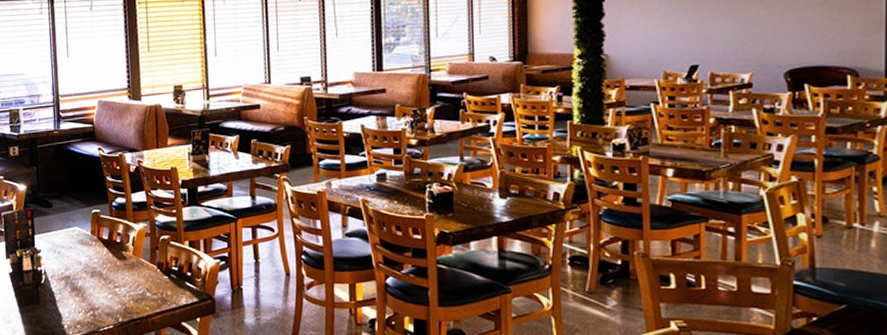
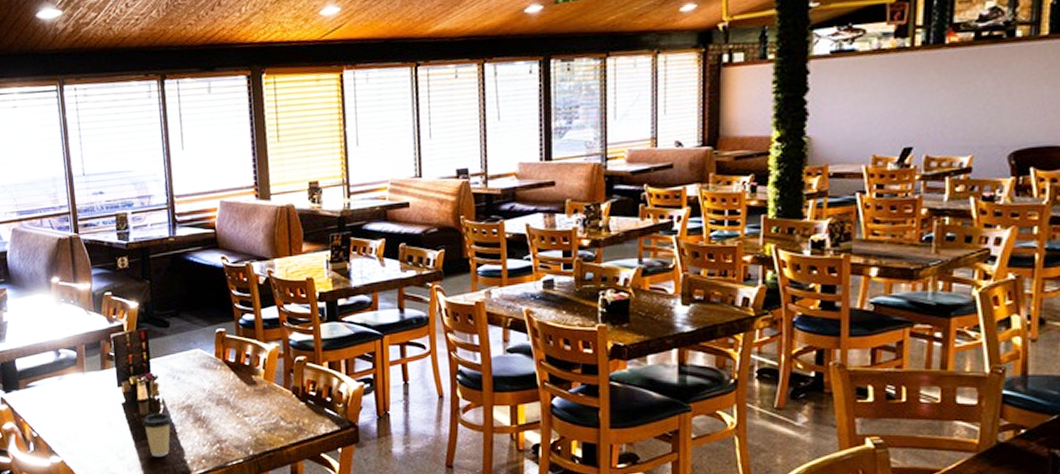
coffee cup: none [27,282,52,322] -> present [142,413,172,457]

